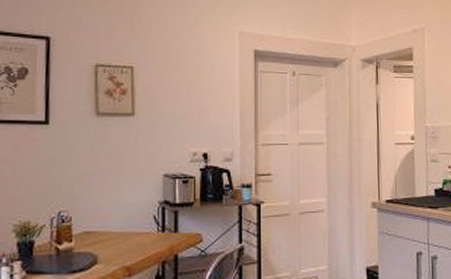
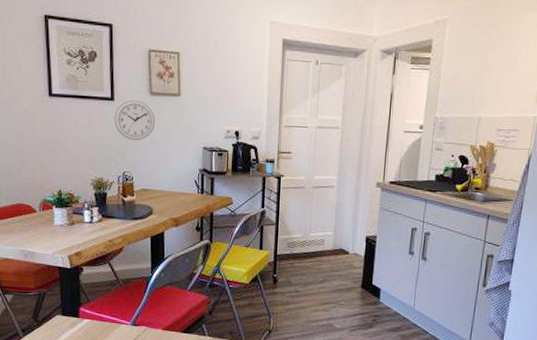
wall clock: none [48,122,103,172] -> present [114,99,156,141]

